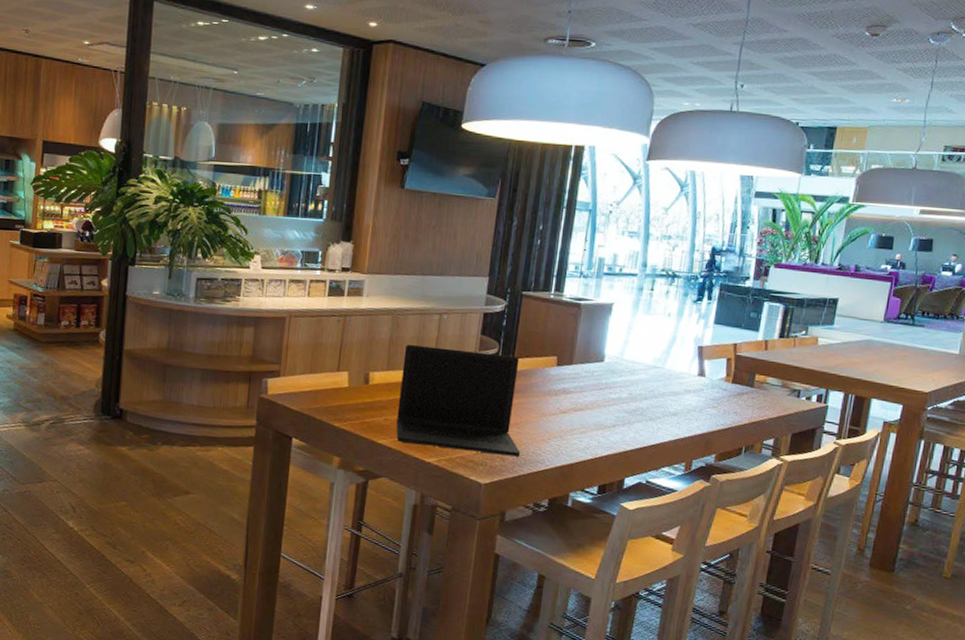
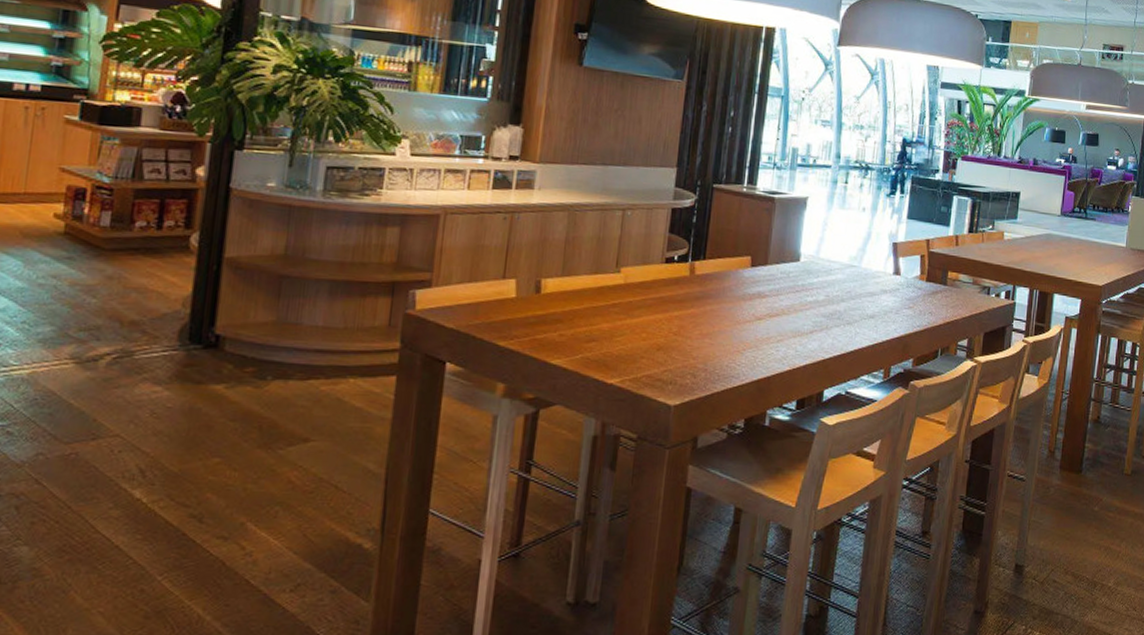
laptop: present [396,344,521,457] -> none [572,245,714,372]

